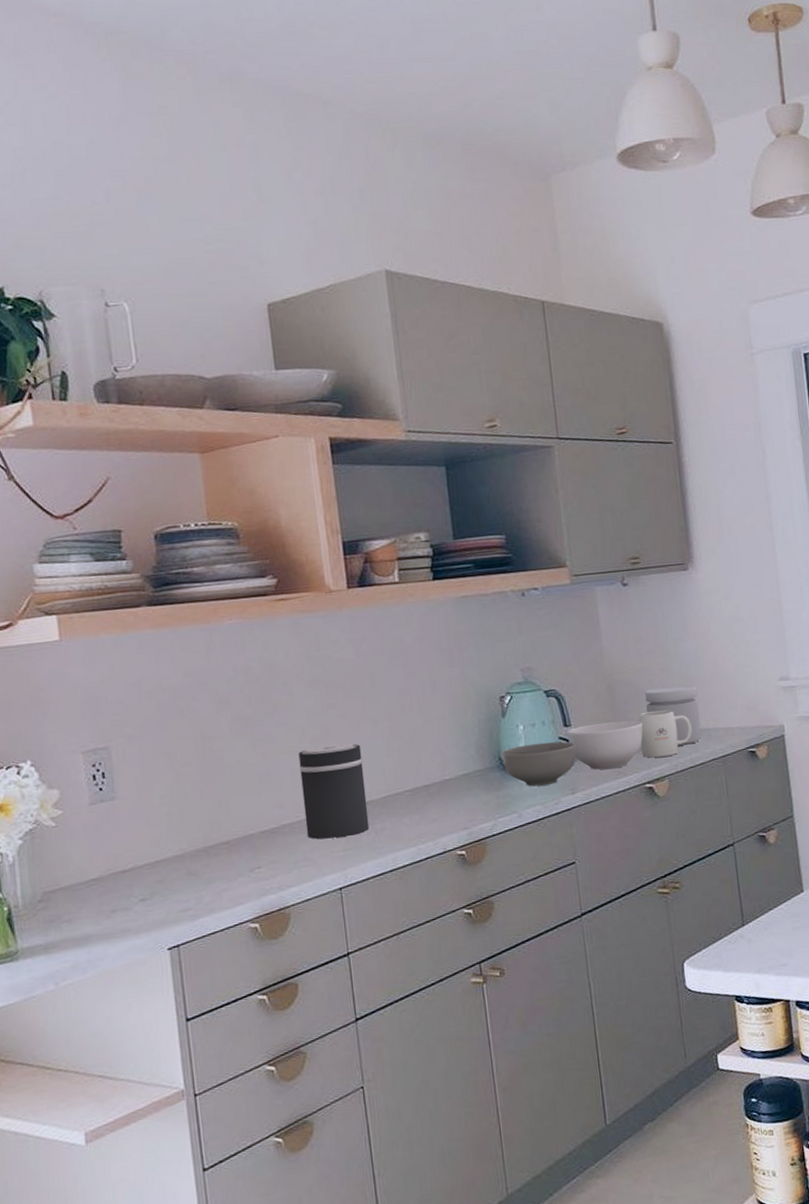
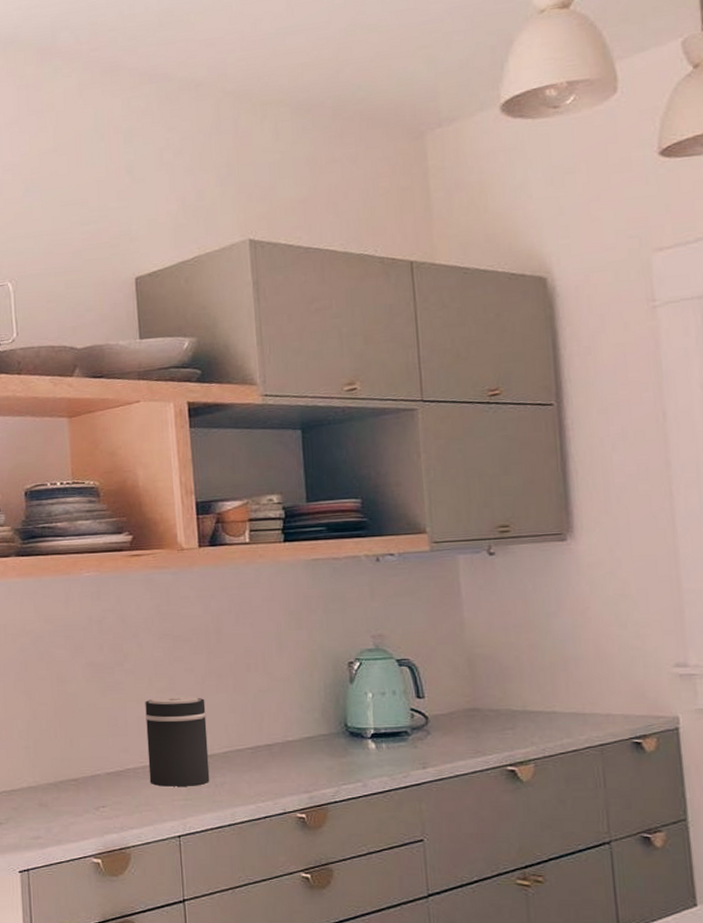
bowl: present [501,741,576,787] -> none [347,712,429,757]
bowl: present [567,720,643,770] -> none [419,697,506,747]
mug: present [638,710,693,758] -> none [501,689,565,739]
jar: present [645,685,702,746] -> none [510,664,576,729]

